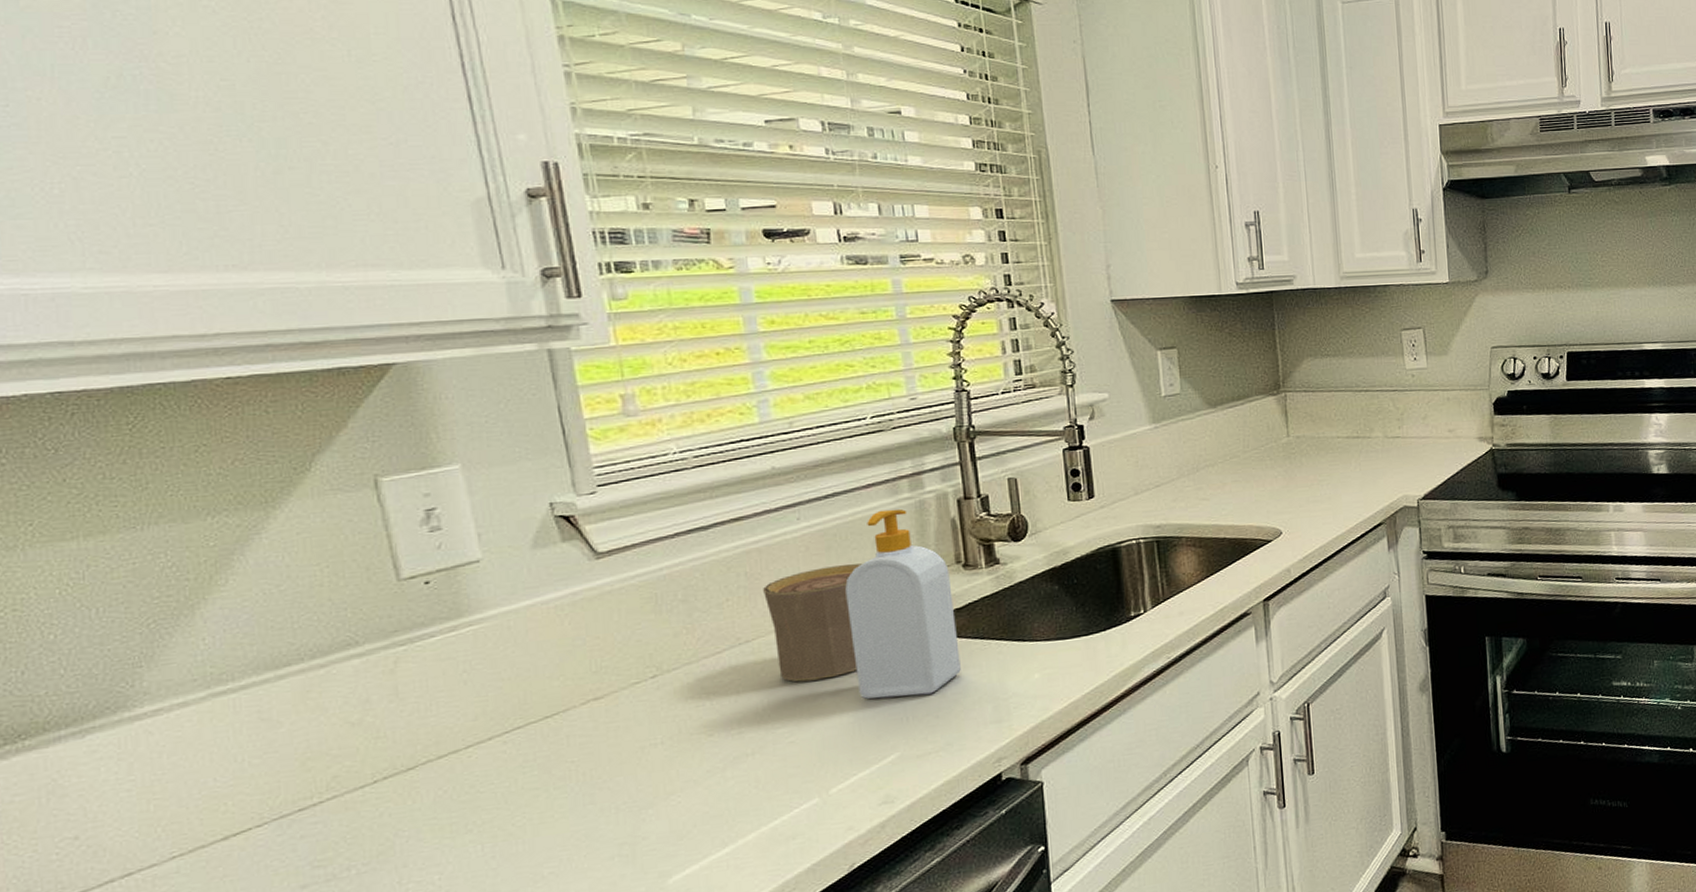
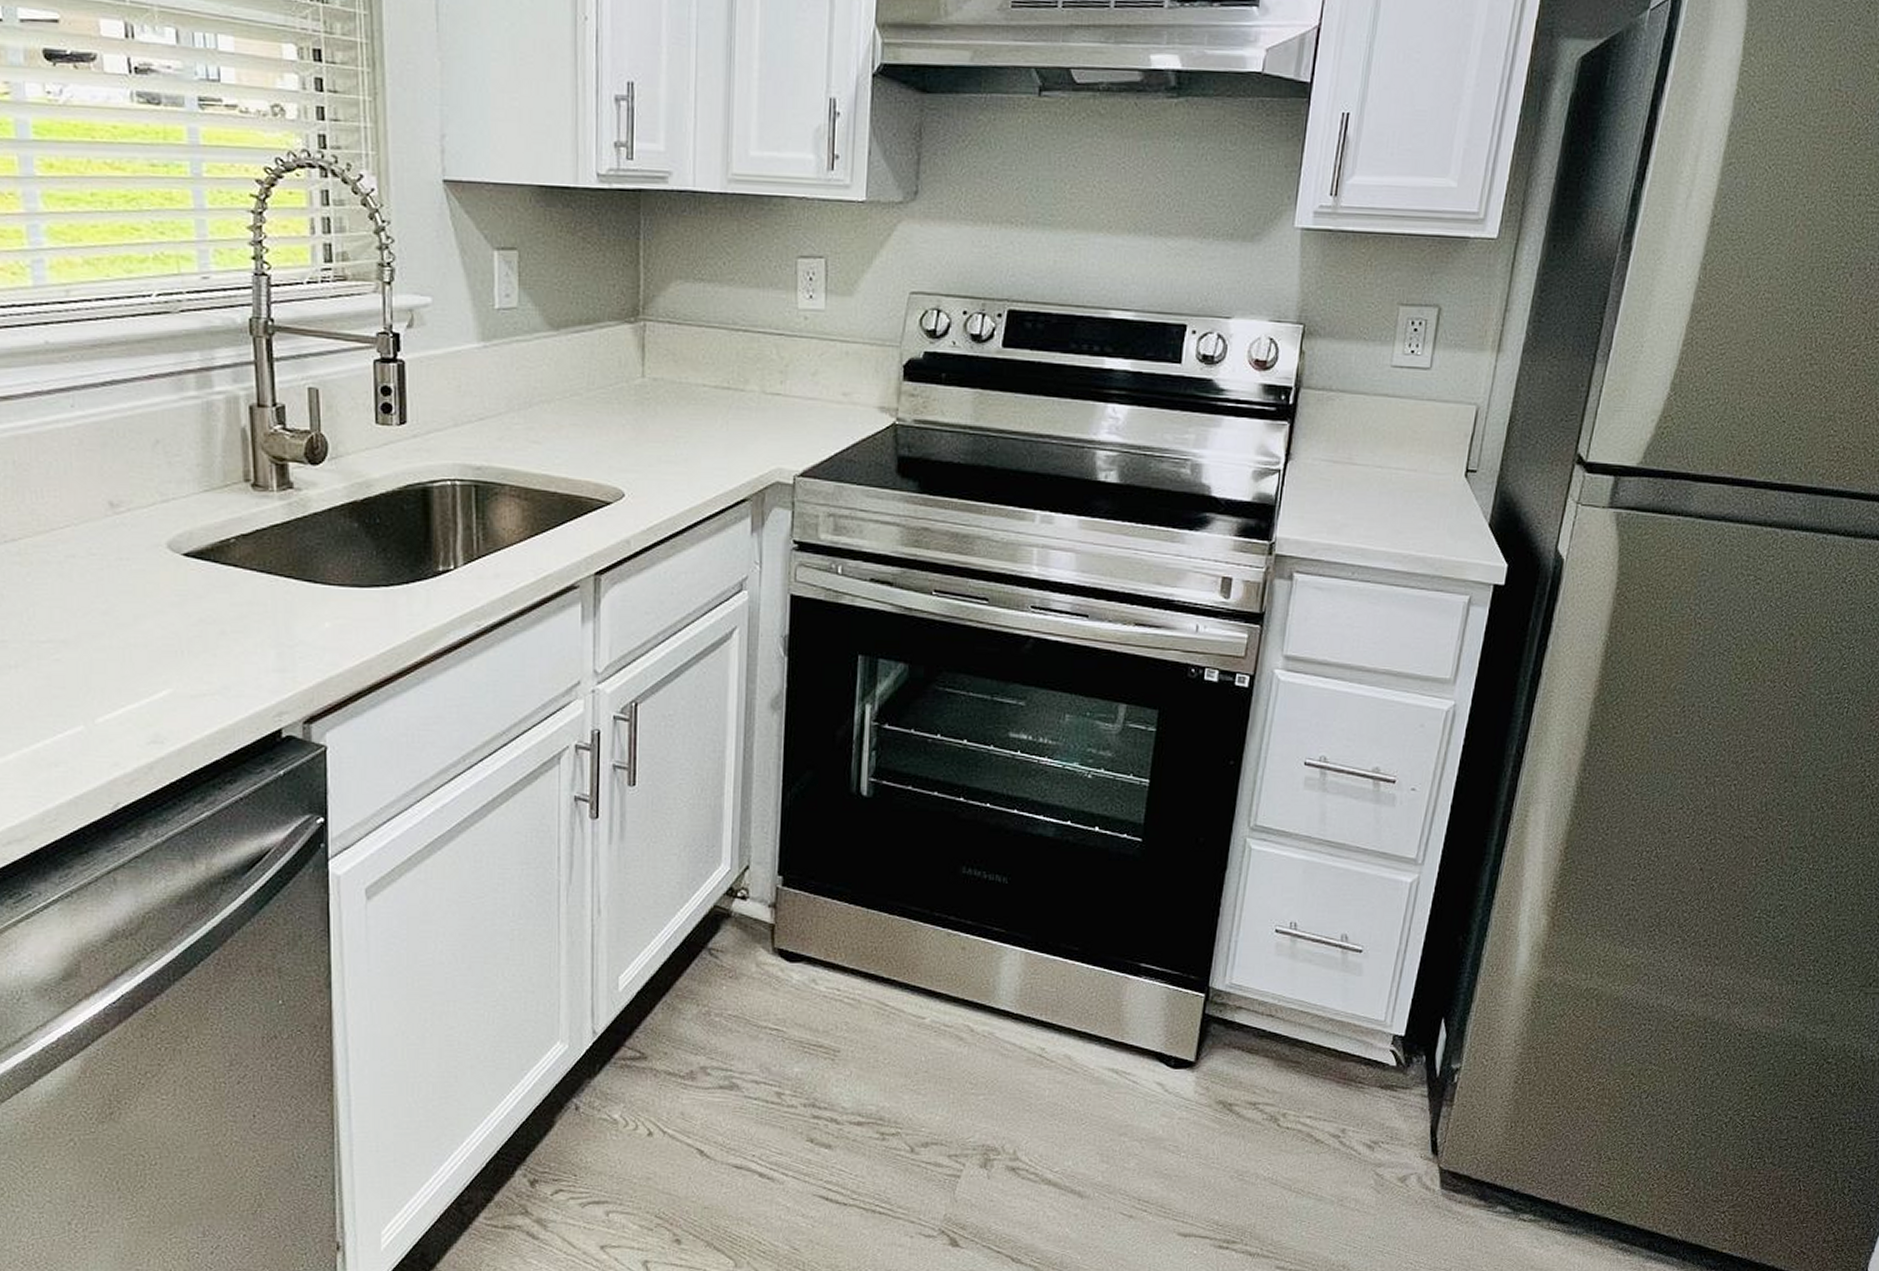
cup: present [763,563,863,682] -> none [32,465,141,594]
soap bottle: present [845,509,961,699] -> none [121,407,243,628]

